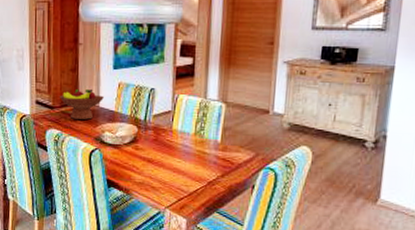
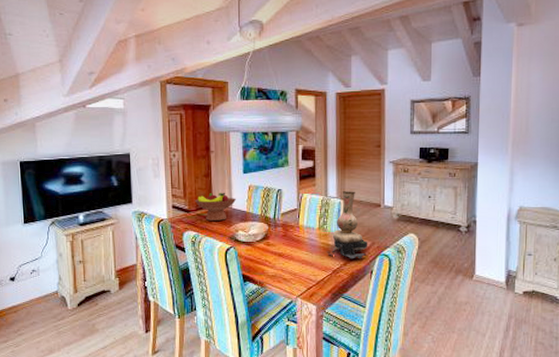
vase: none [201,93,251,172] -> present [326,191,368,259]

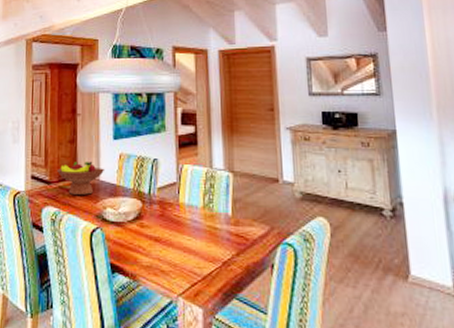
vase: present [326,191,368,259] -> none [213,162,266,249]

